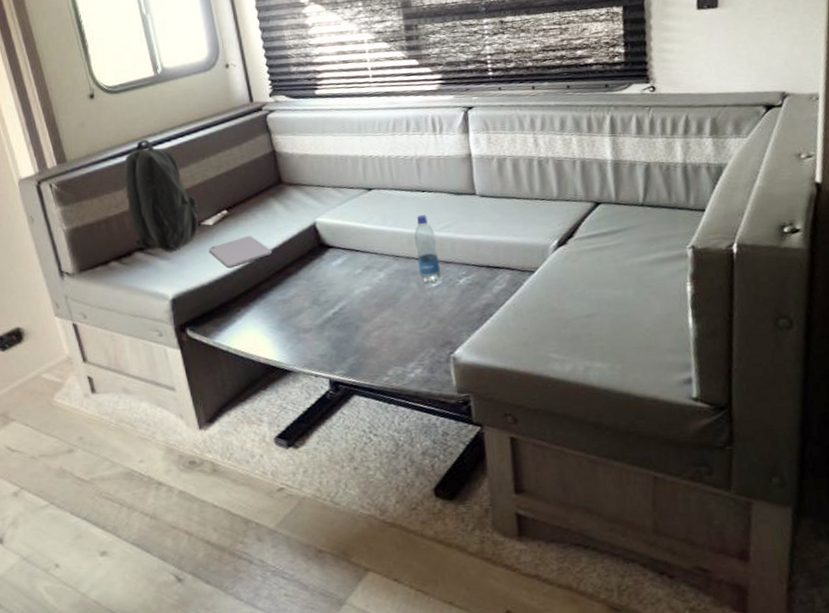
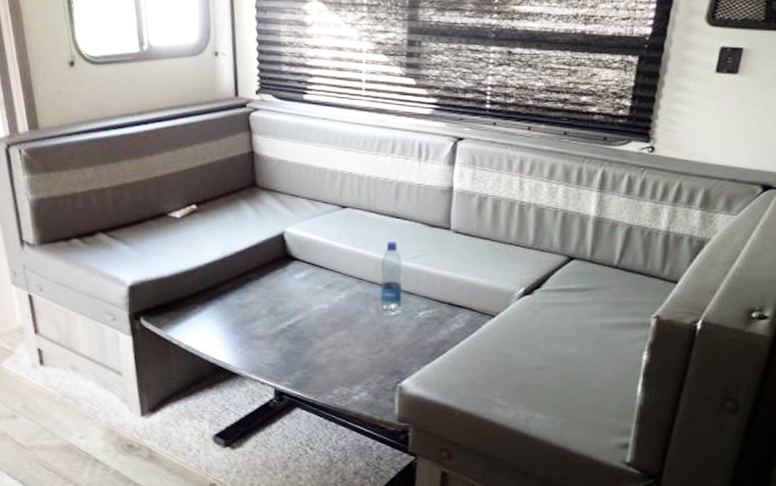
backpack: present [123,139,199,252] -> none [95,118,167,238]
tablet: present [208,236,273,267] -> none [172,235,237,263]

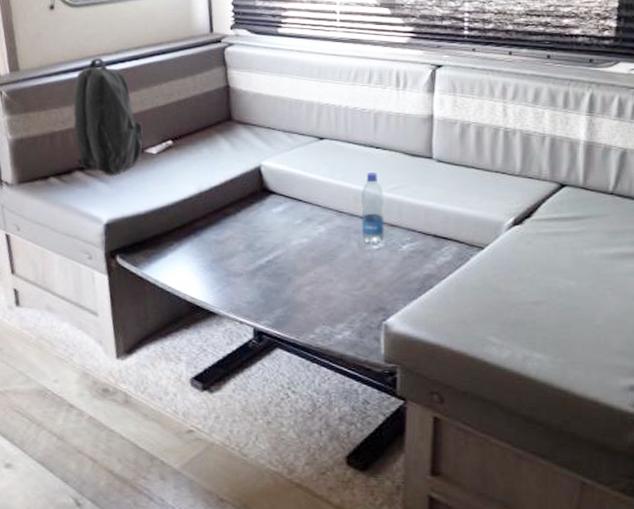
backpack: none [95,118,167,238] -> present [73,58,143,175]

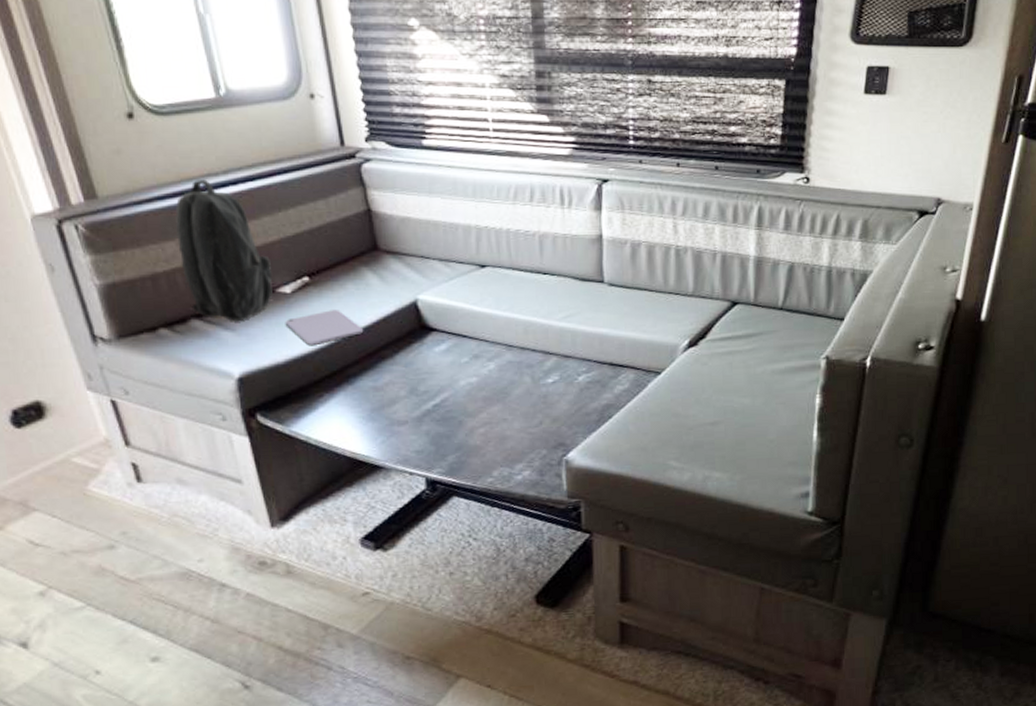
tablet: none [149,170,213,199] -> present [285,310,364,345]
bottle: present [361,173,384,244] -> none [531,301,559,378]

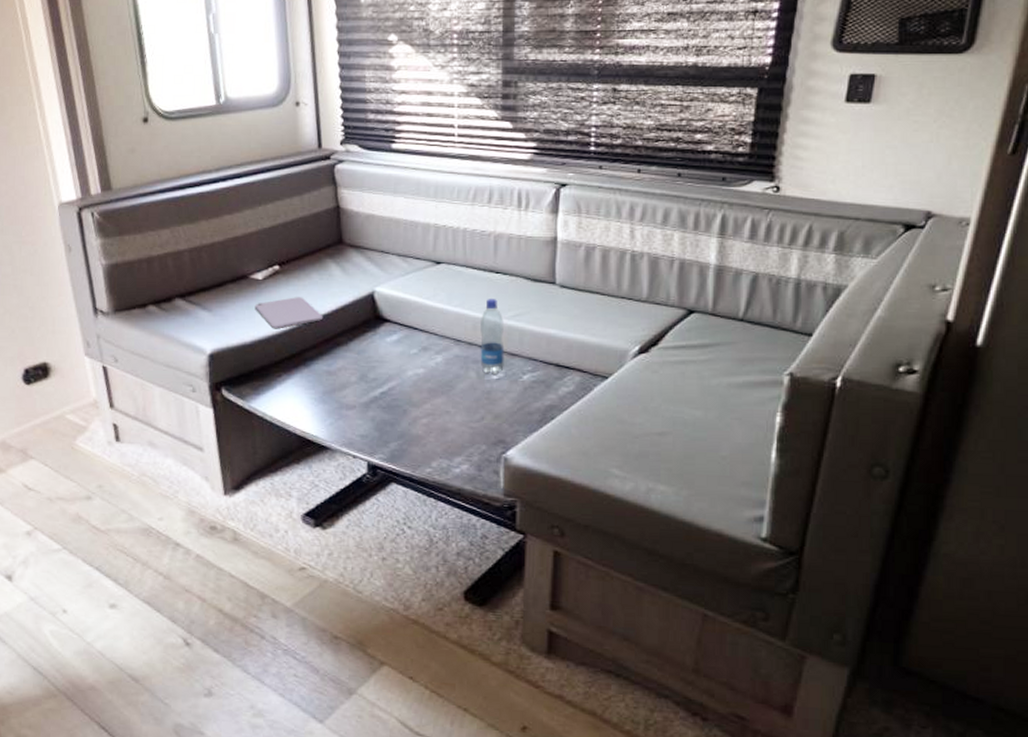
backpack: present [175,179,273,321] -> none [171,176,247,302]
bottle: none [531,301,559,378] -> present [480,299,505,374]

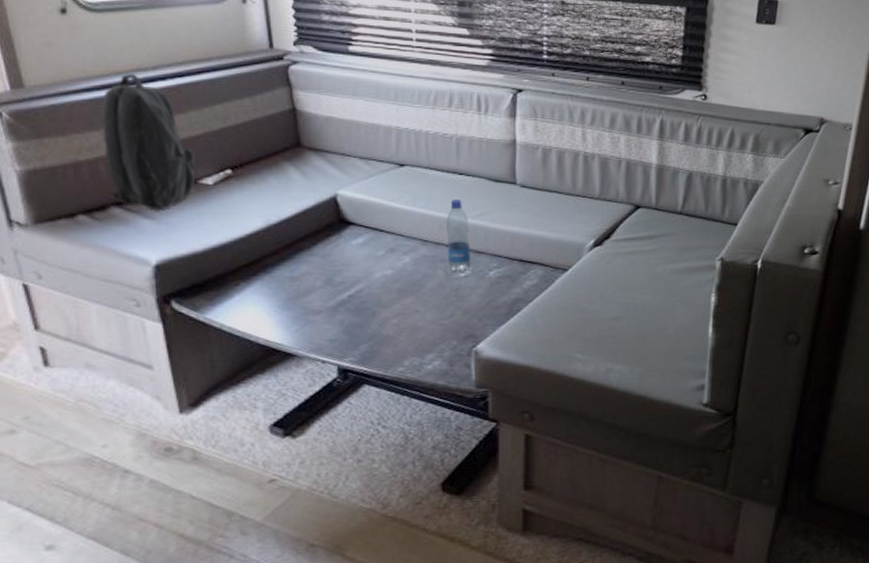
backpack: none [171,176,247,302] -> present [101,74,195,210]
tablet: present [254,297,324,328] -> none [205,202,284,235]

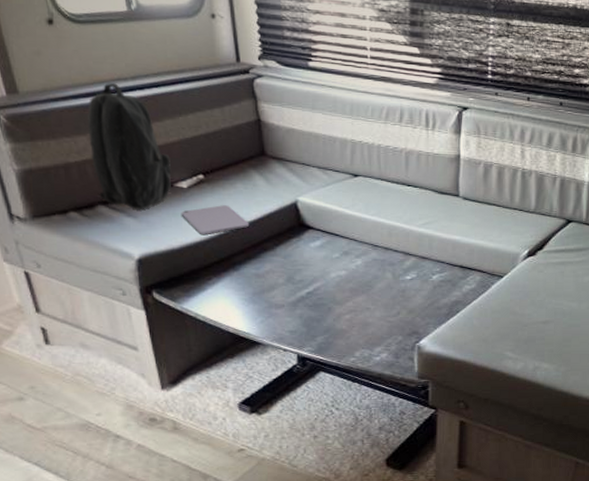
tablet: none [205,202,284,235] -> present [181,205,250,234]
bottle: present [446,200,471,272] -> none [395,209,416,275]

